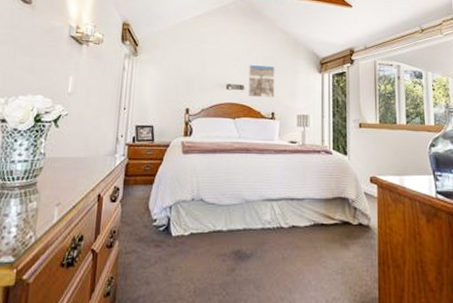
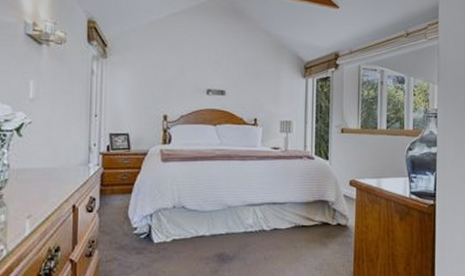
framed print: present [248,64,275,98] -> none [230,68,258,104]

